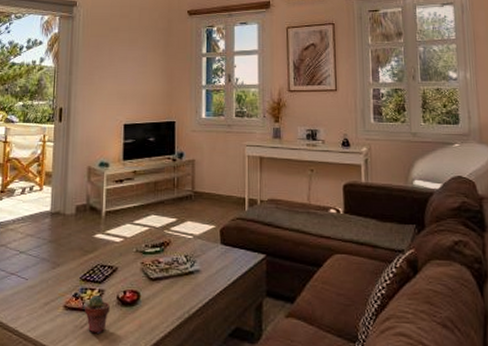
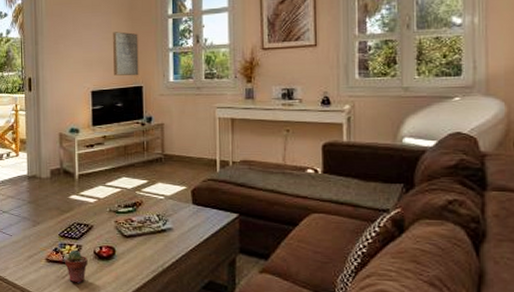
wall art: none [147,66,173,111] -> present [113,31,139,76]

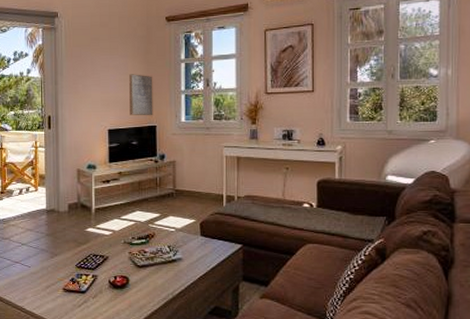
potted succulent: present [65,250,88,283] -> none [81,280,103,311]

